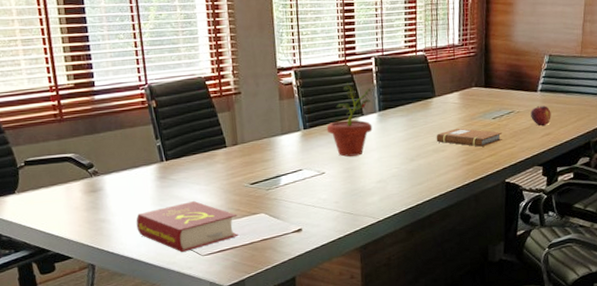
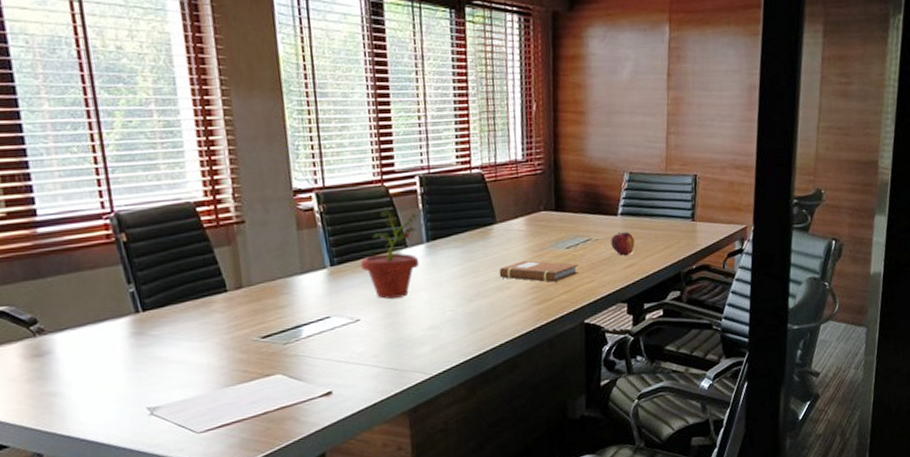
book: present [136,200,238,252] -> none [101,361,247,430]

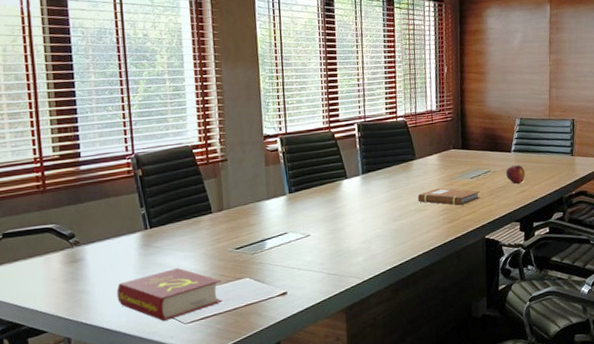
book: none [101,361,247,430] -> present [116,267,222,321]
potted plant: present [360,207,420,299] -> none [311,147,356,219]

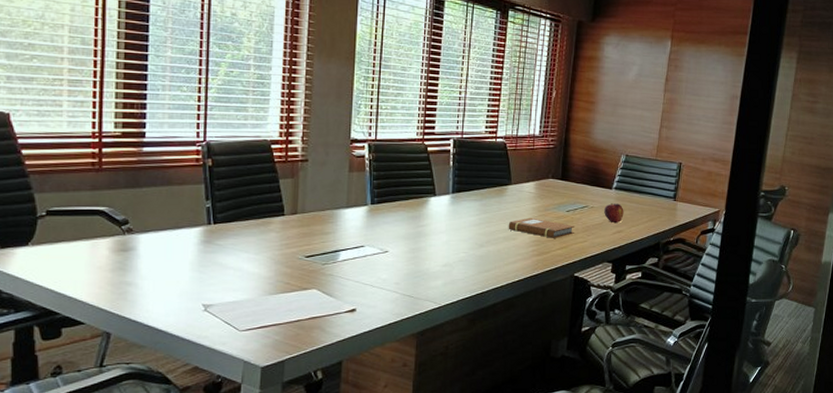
book: present [116,267,222,321] -> none [168,269,286,325]

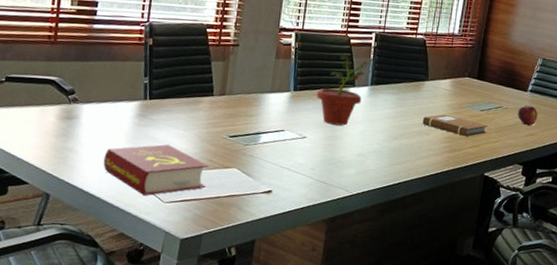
book: none [168,269,286,325] -> present [103,144,209,195]
potted plant: none [395,161,449,237] -> present [316,52,369,126]

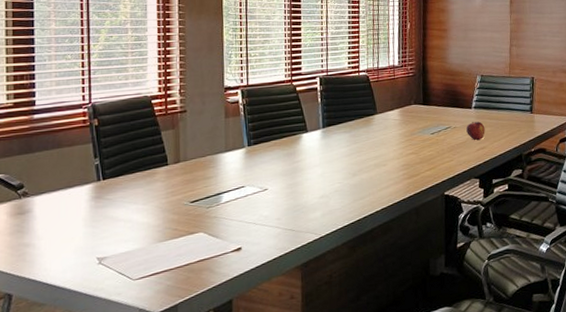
book: present [103,144,209,195] -> none [64,220,174,277]
potted plant: present [316,52,369,126] -> none [271,100,318,173]
notebook: present [422,114,487,137] -> none [377,143,440,161]

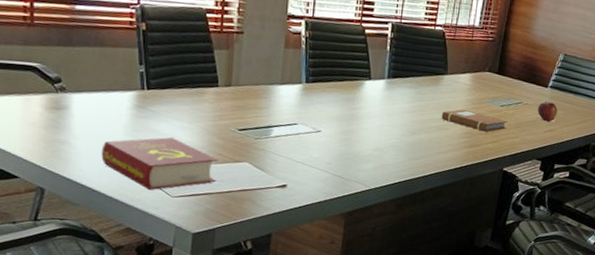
book: none [64,220,174,277] -> present [101,137,218,190]
notebook: none [377,143,440,161] -> present [441,109,507,132]

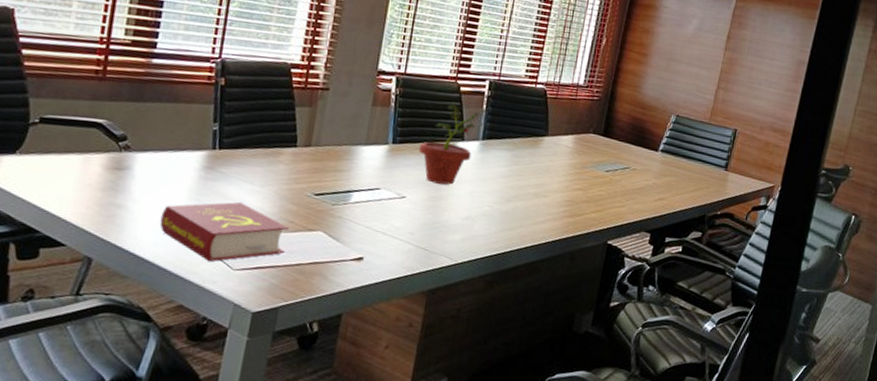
potted plant: none [330,43,385,120] -> present [418,101,481,185]
notebook: present [441,109,507,132] -> none [539,174,613,200]
fruit: present [537,102,558,122] -> none [647,167,669,190]

